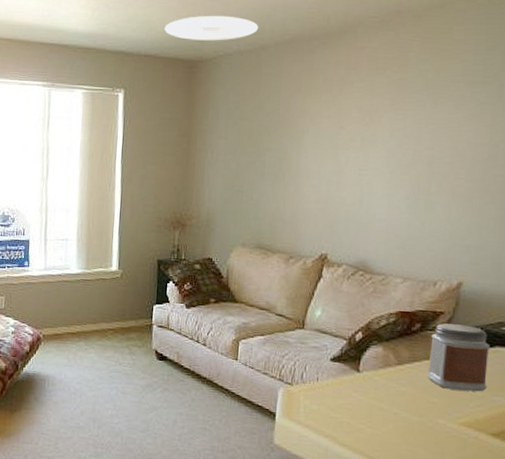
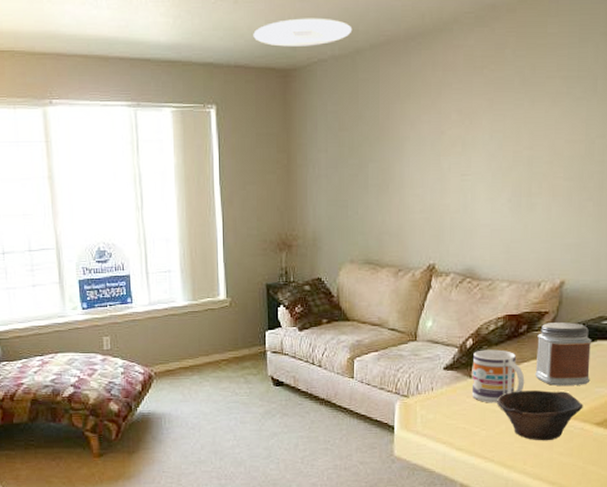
mug: none [358,344,416,401] -> present [471,349,525,403]
bowl: none [385,390,479,447] -> present [497,390,583,441]

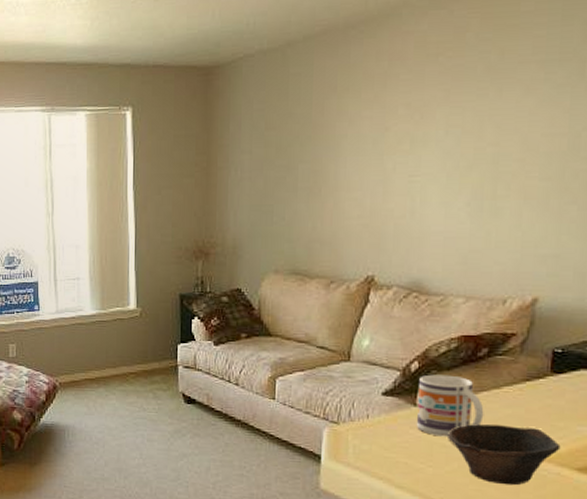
ceiling light: present [253,18,352,47] -> none [174,10,284,44]
jar: present [535,322,592,386] -> none [497,346,574,422]

